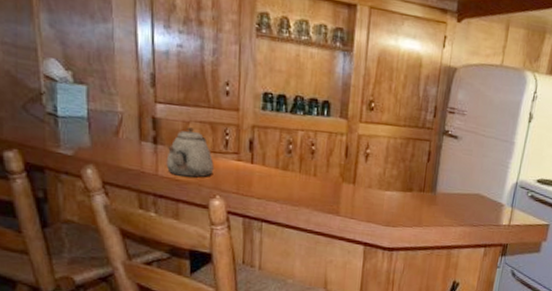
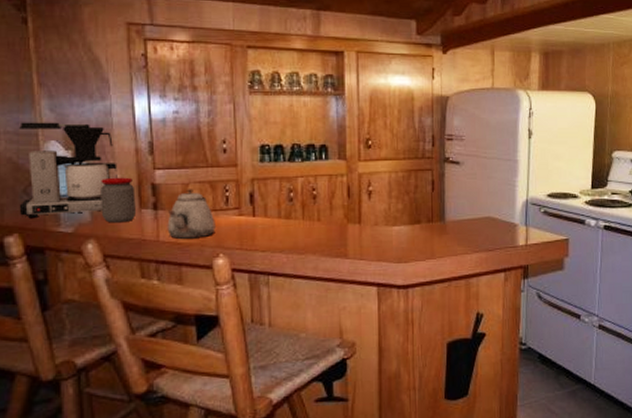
coffee maker: none [17,34,118,138] -> present [19,122,117,219]
jar: none [101,104,136,153] -> present [101,177,136,223]

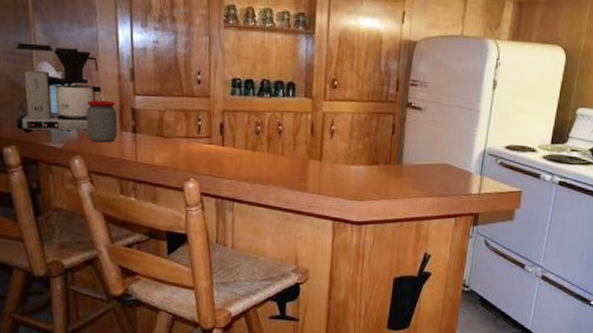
teapot: present [167,189,216,239] -> none [144,116,188,162]

